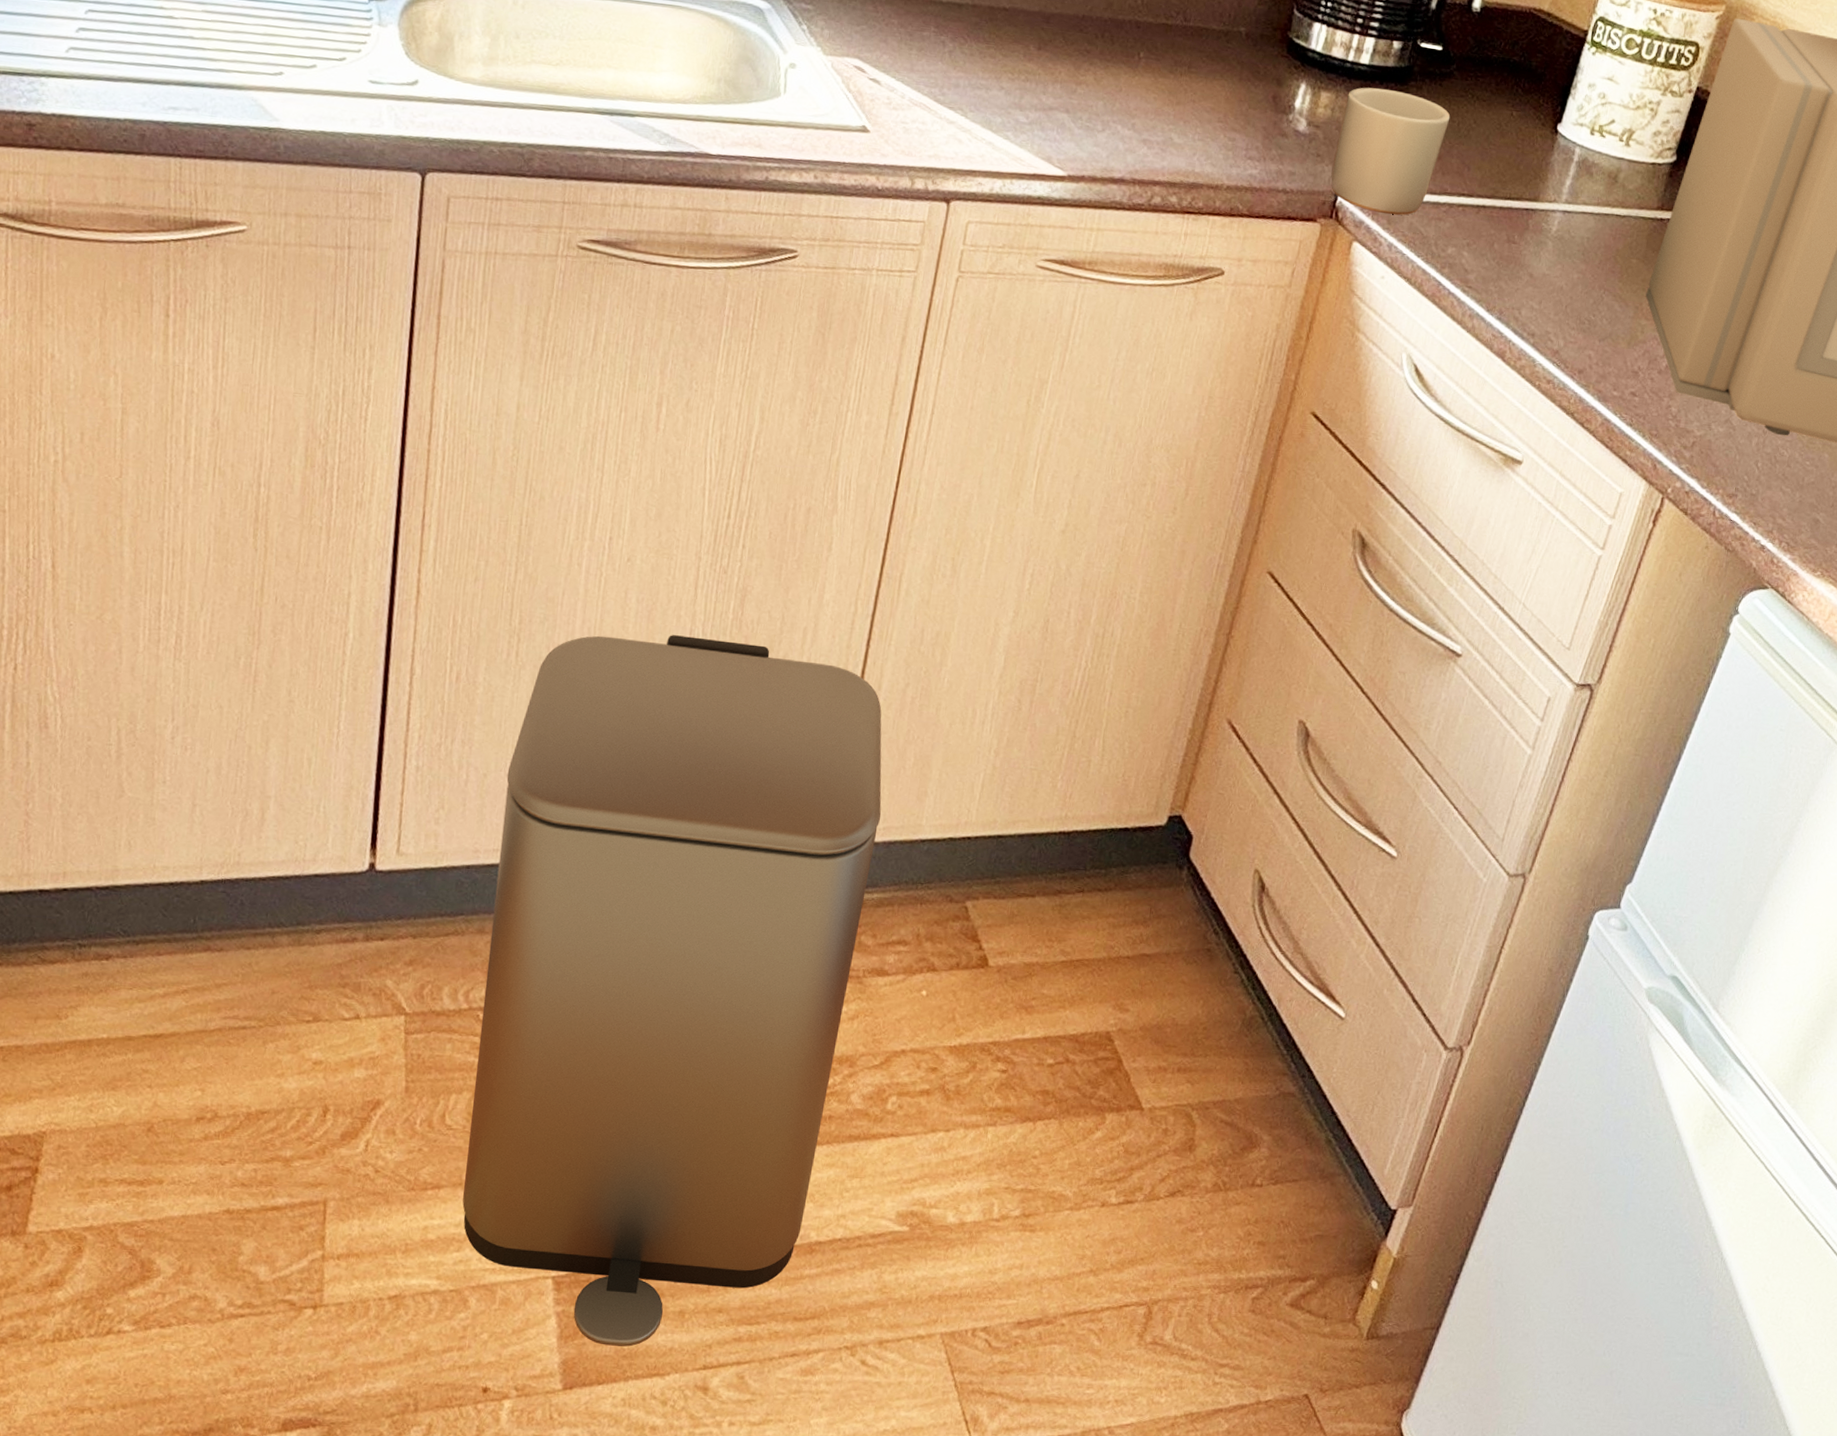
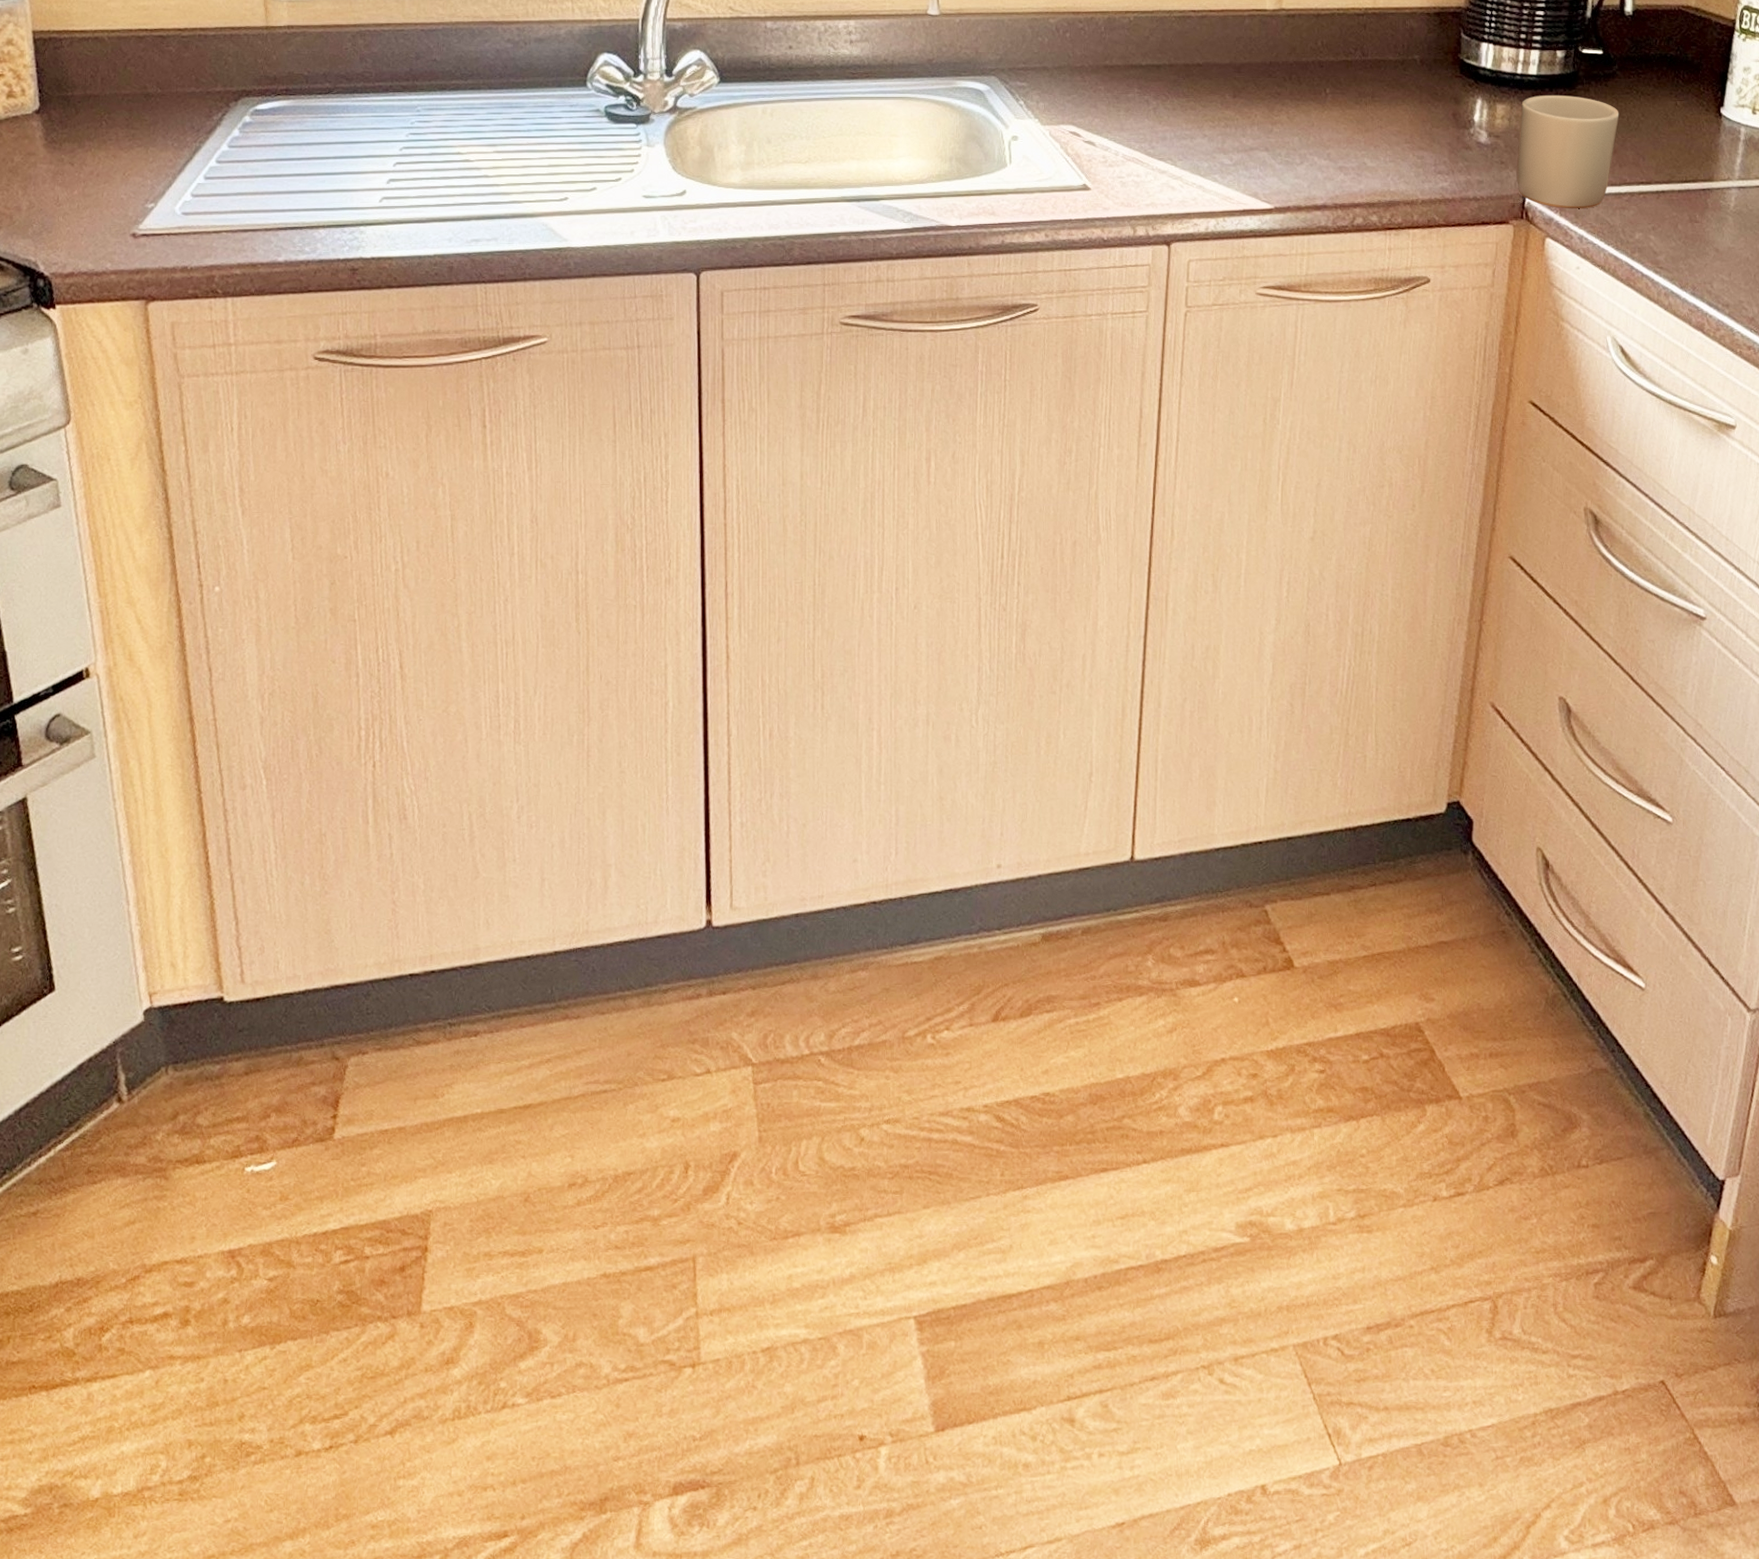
pedal bin: present [462,635,882,1347] -> none [822,674,1175,1383]

